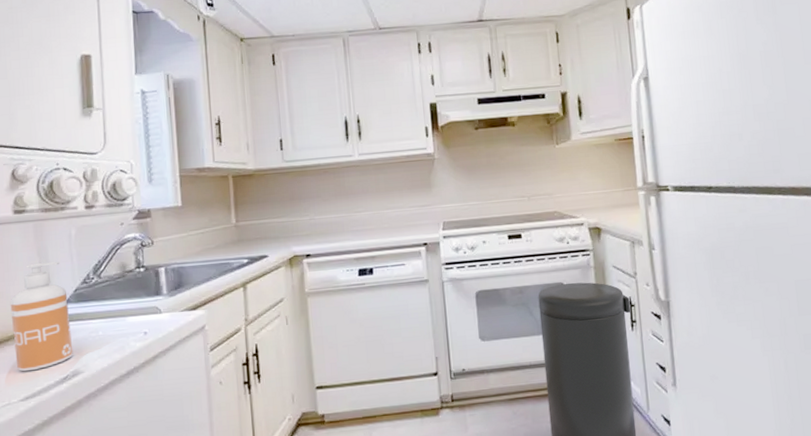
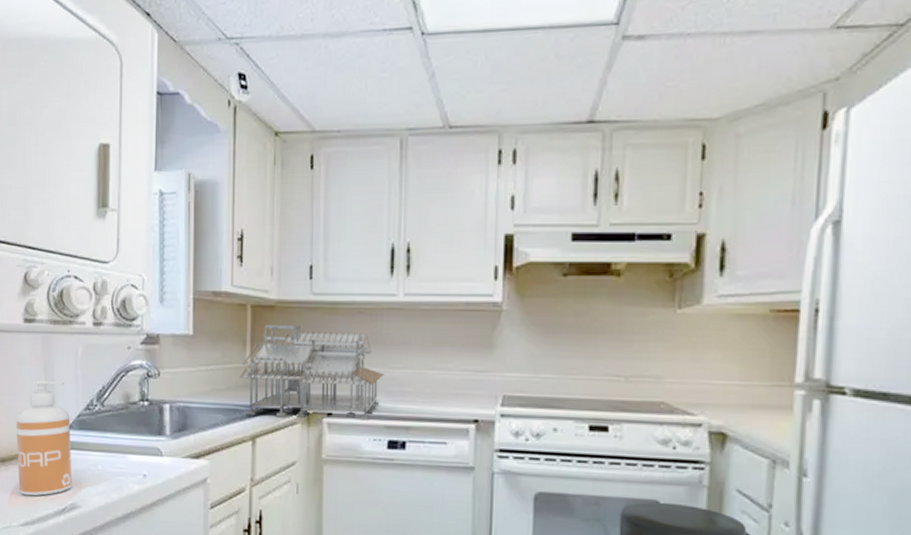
dish rack: none [227,187,350,267] -> present [240,325,385,421]

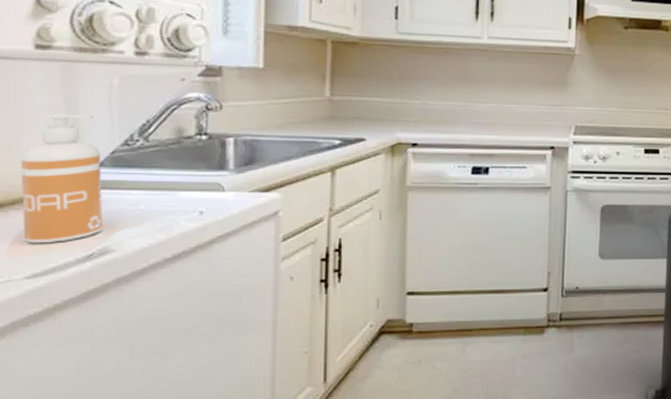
dish rack: present [240,325,385,421] -> none [318,60,470,150]

